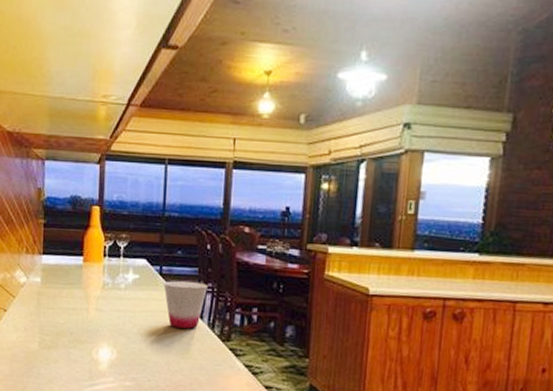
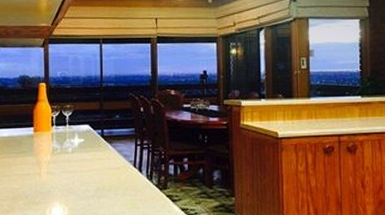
cup: present [164,280,208,329] -> none [106,140,144,182]

